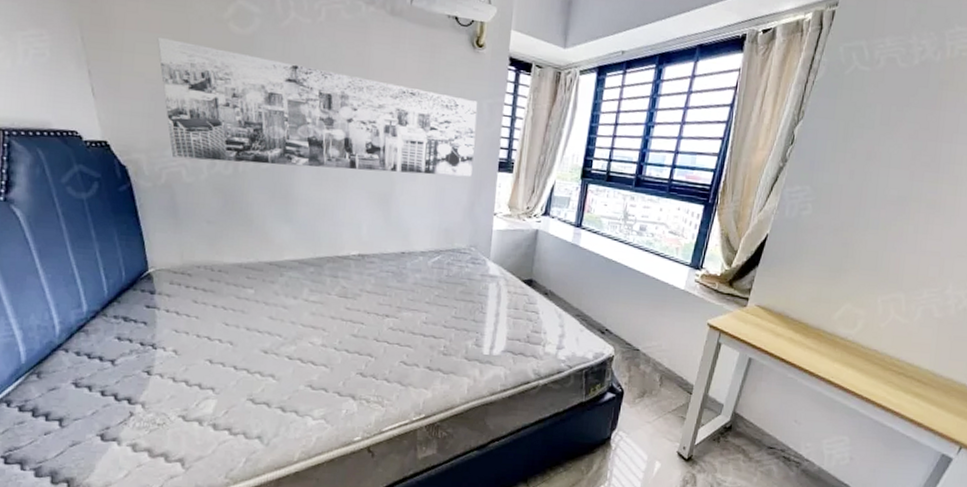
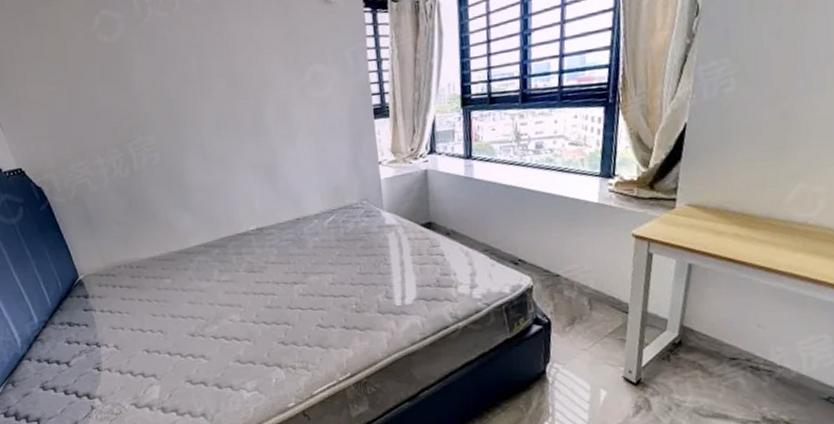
wall art: present [157,36,478,177] -> none [41,52,349,171]

